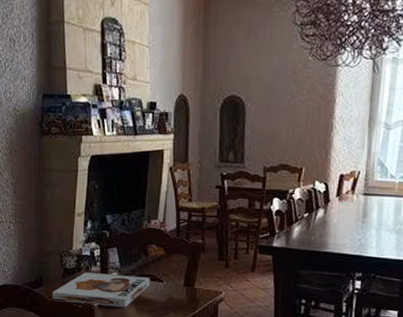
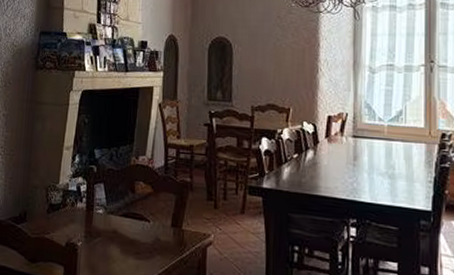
board game: present [52,272,151,308] -> none [34,208,137,249]

